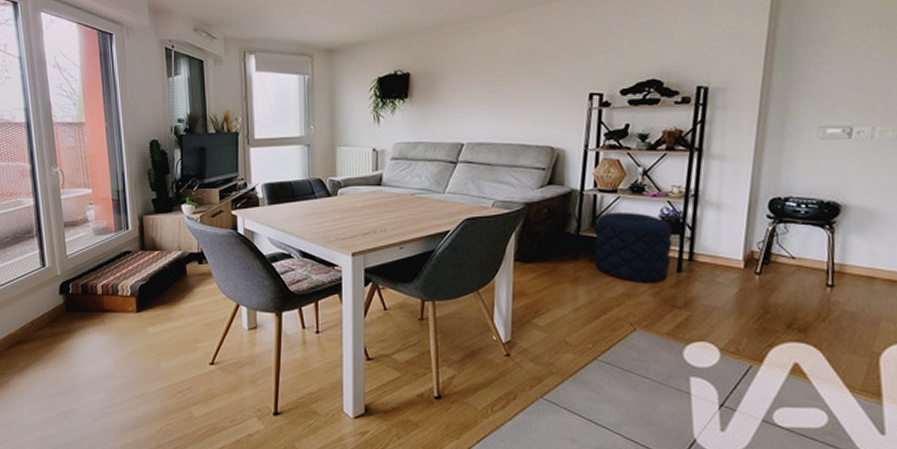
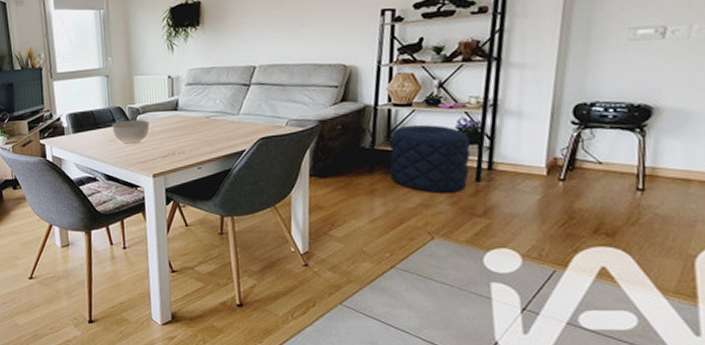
bowl: none [311,193,351,220] -> present [112,119,150,145]

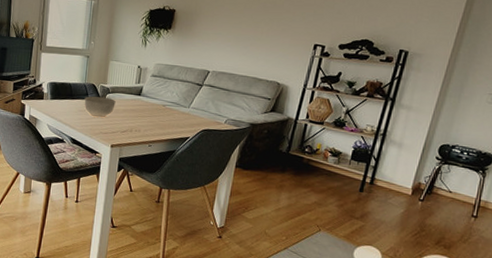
pouf: present [389,124,470,193] -> none [297,139,361,198]

